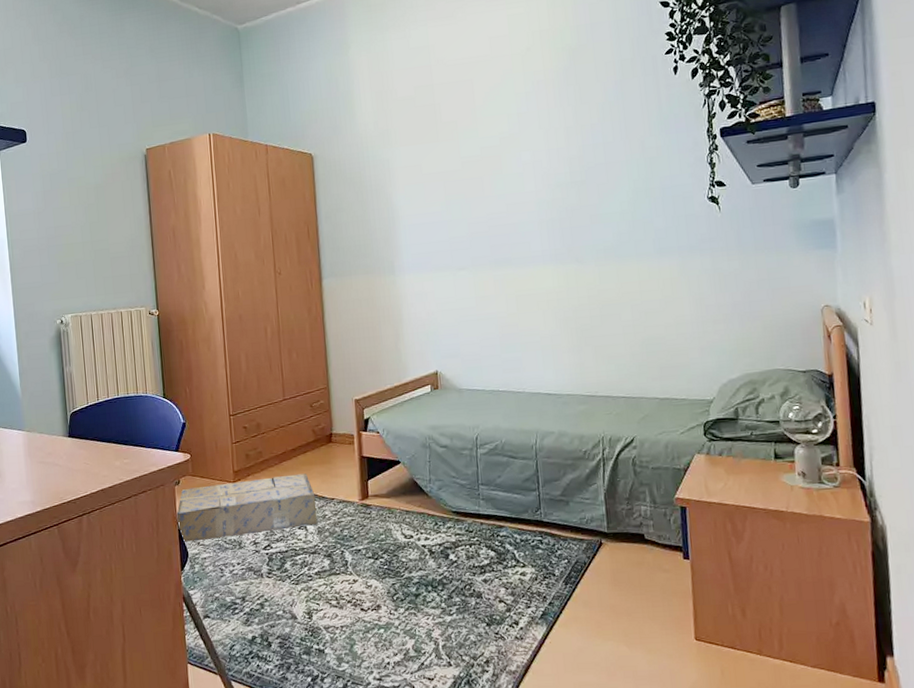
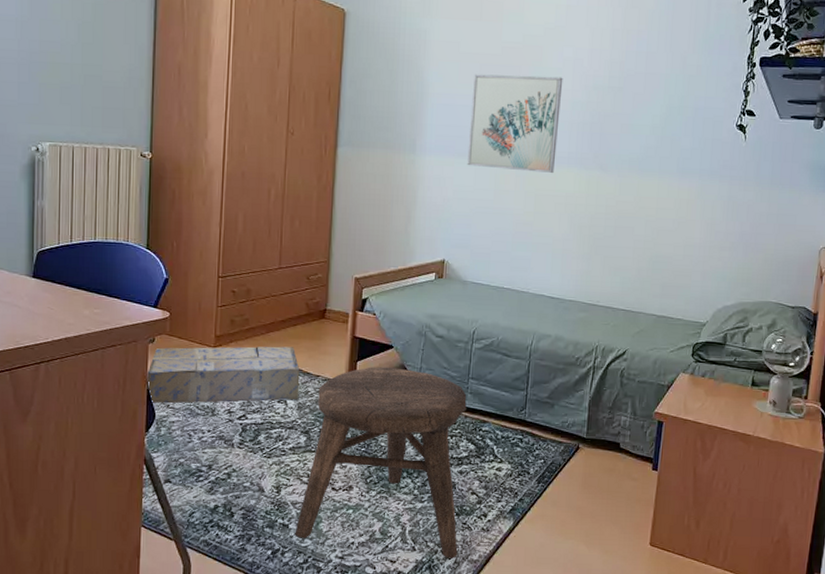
stool: none [331,482,495,671] -> present [295,367,467,559]
wall art: none [439,180,531,278] -> present [467,74,563,174]

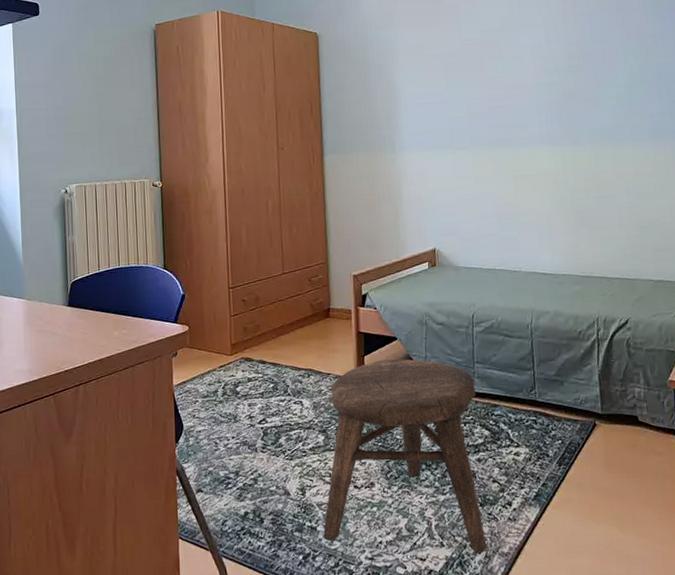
cardboard box: present [147,346,300,404] -> none [173,348,313,414]
wall art: present [467,74,563,174] -> none [440,64,529,157]

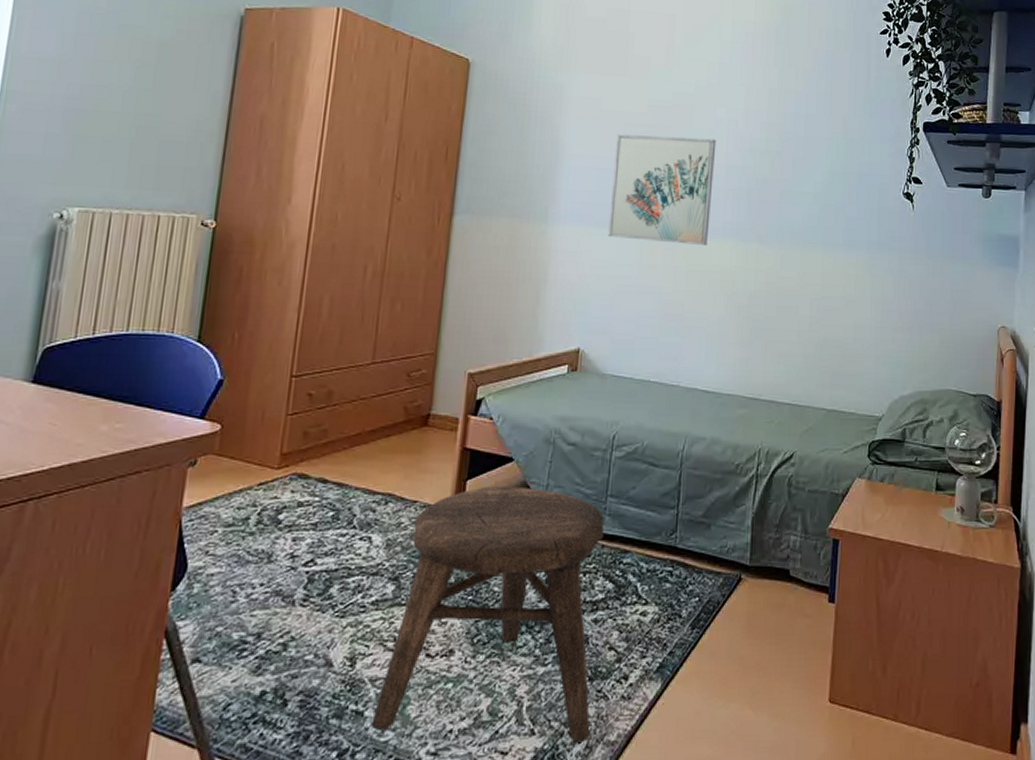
wall art: none [440,64,529,157] -> present [608,134,716,247]

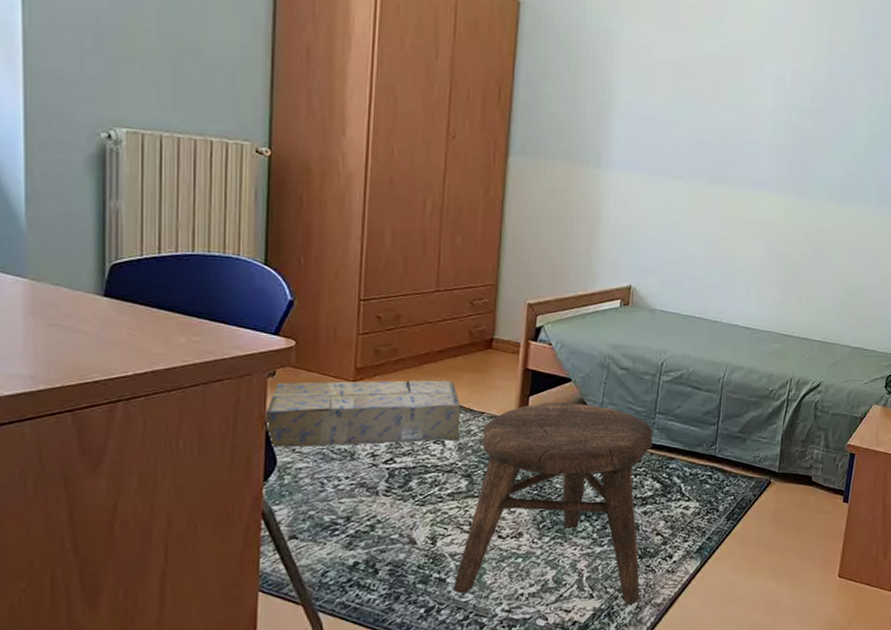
cardboard box: none [179,464,392,549] -> present [265,380,461,448]
wall art: present [608,134,716,247] -> none [658,84,764,198]

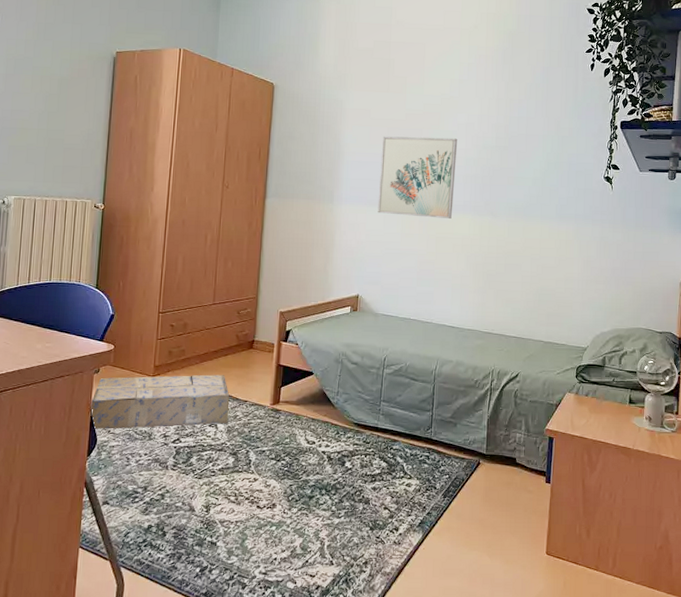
stool: present [453,402,653,604] -> none [222,392,379,572]
wall art: none [658,84,764,198] -> present [377,136,458,220]

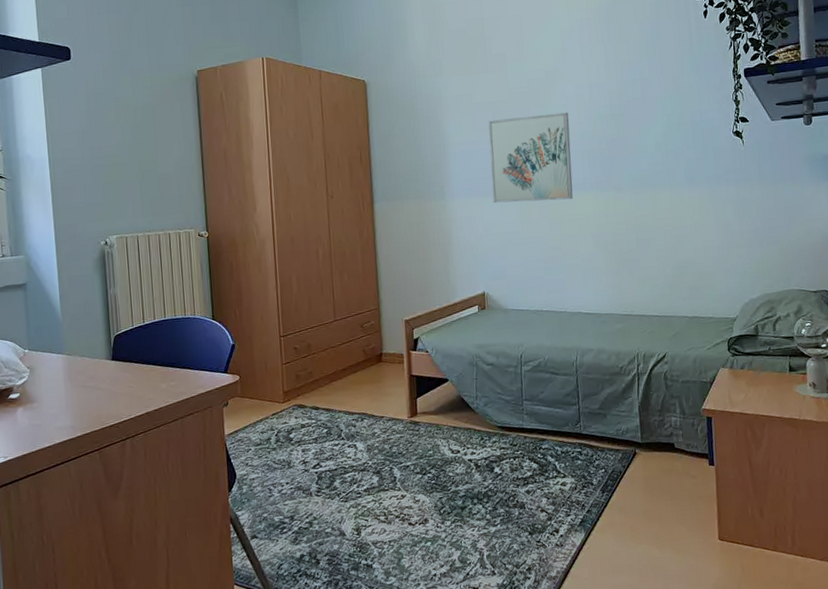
cardboard box: present [90,374,230,429] -> none [224,393,366,463]

